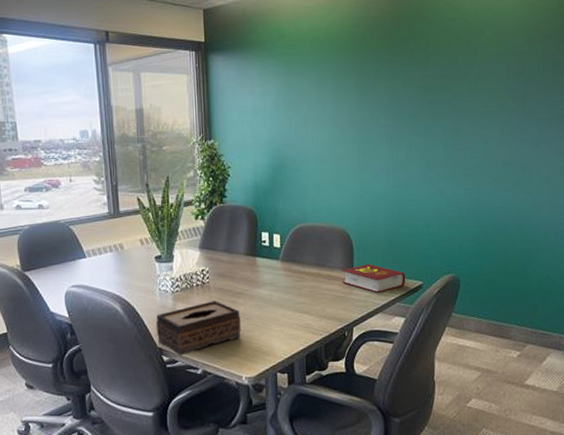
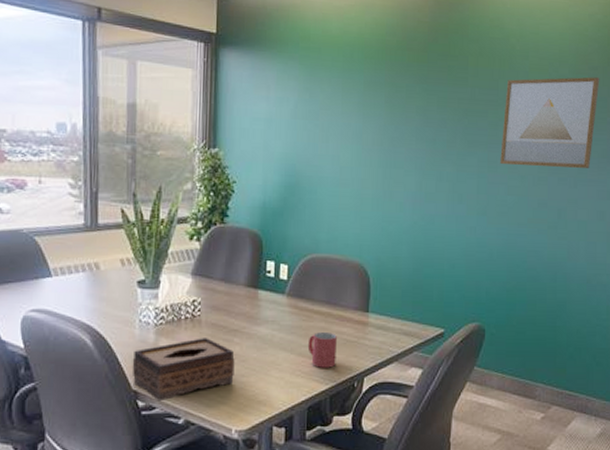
mug: none [302,290,328,321] -> present [307,332,337,368]
book: present [341,264,406,293] -> none [355,306,426,339]
wall art: none [463,44,554,131] -> present [500,77,600,168]

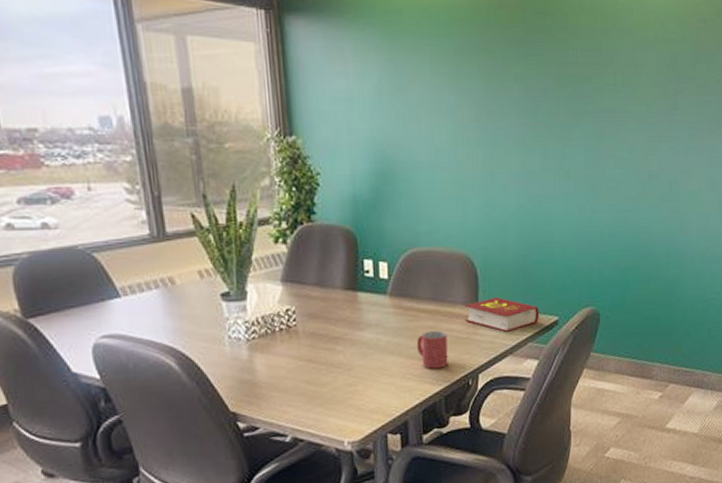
tissue box: present [132,338,235,402] -> none [226,349,341,421]
book: none [355,306,426,339] -> present [464,297,540,332]
wall art: present [500,77,600,168] -> none [607,31,709,134]

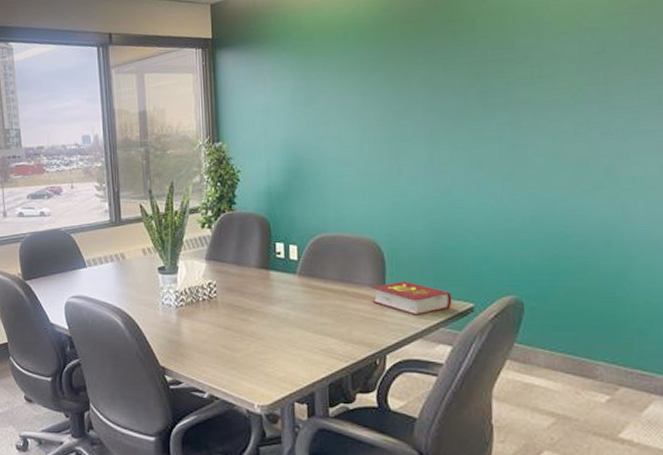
mug: present [416,331,448,369] -> none [323,310,355,345]

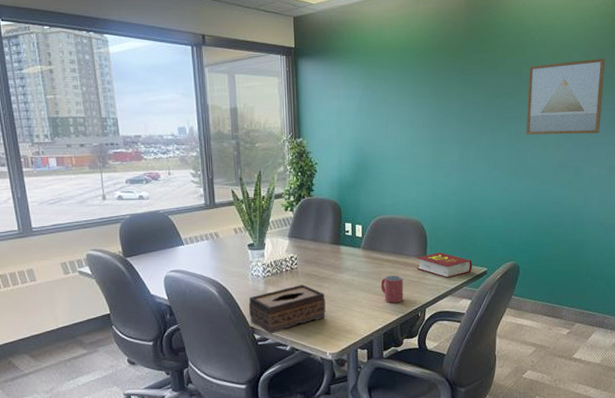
tissue box: none [158,318,253,377] -> present [248,285,326,334]
mug: none [323,310,355,345] -> present [380,276,403,303]
wall art: none [523,15,646,124] -> present [526,58,606,134]

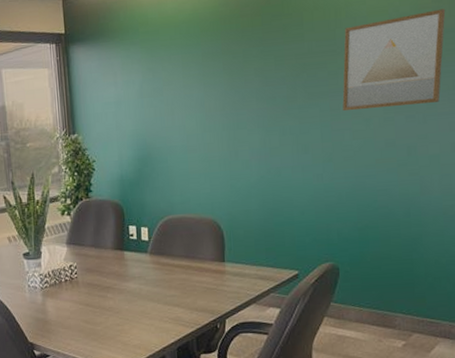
tissue box: present [248,285,326,334] -> none [26,295,111,350]
mug: present [380,276,403,303] -> none [172,283,199,314]
book: present [416,252,473,278] -> none [212,254,281,284]

